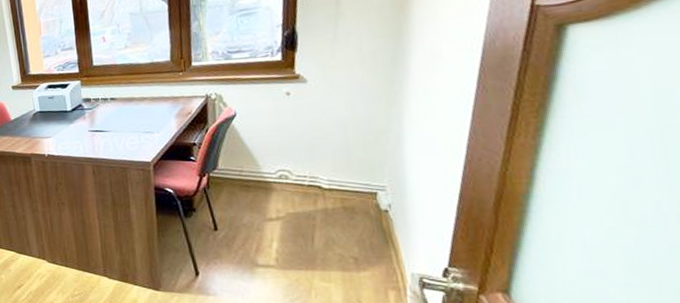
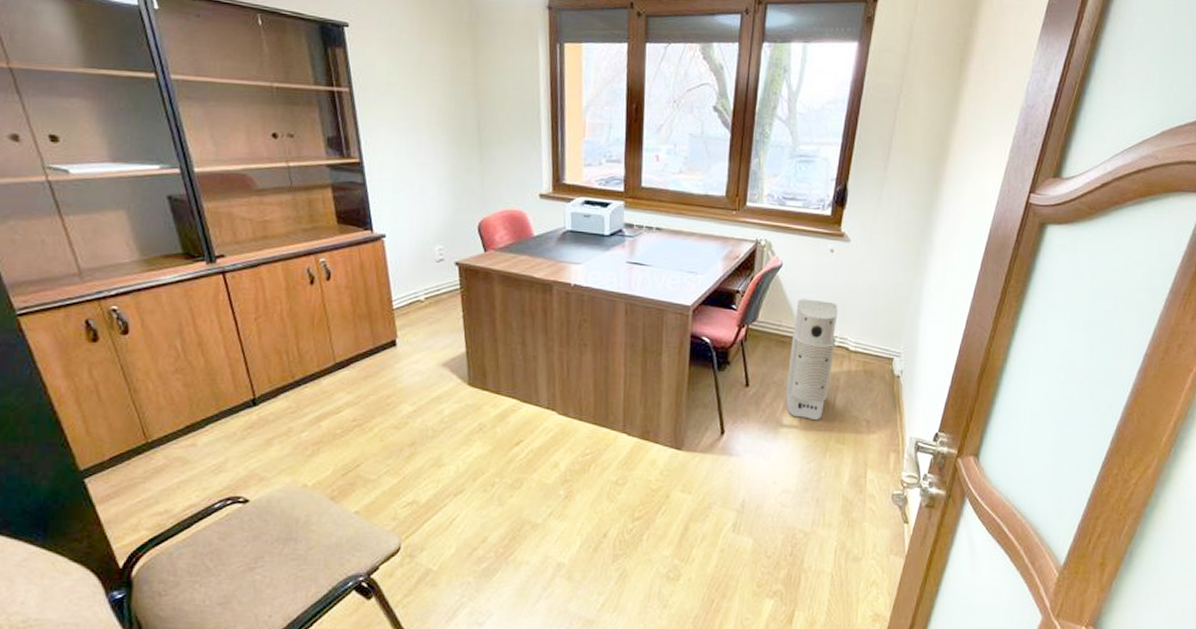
air purifier: none [256,143,306,260] -> present [785,299,838,421]

